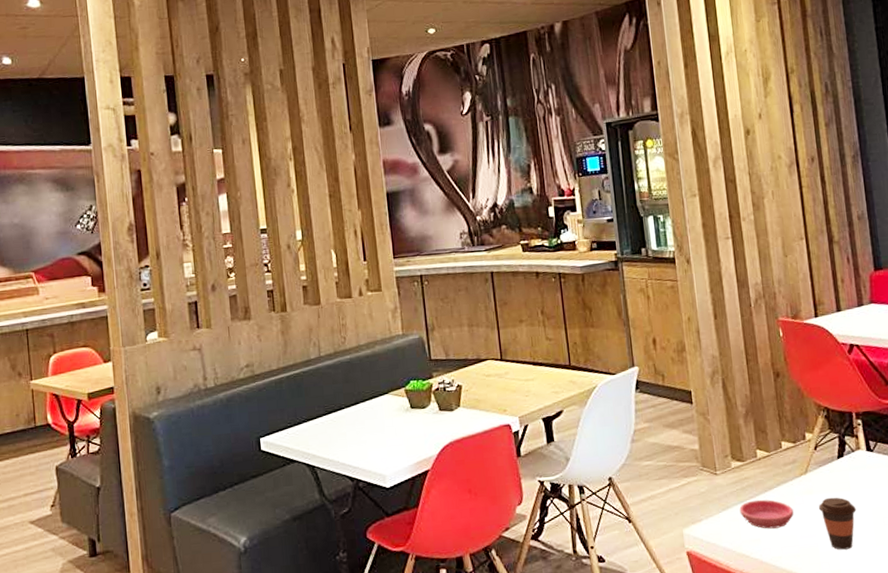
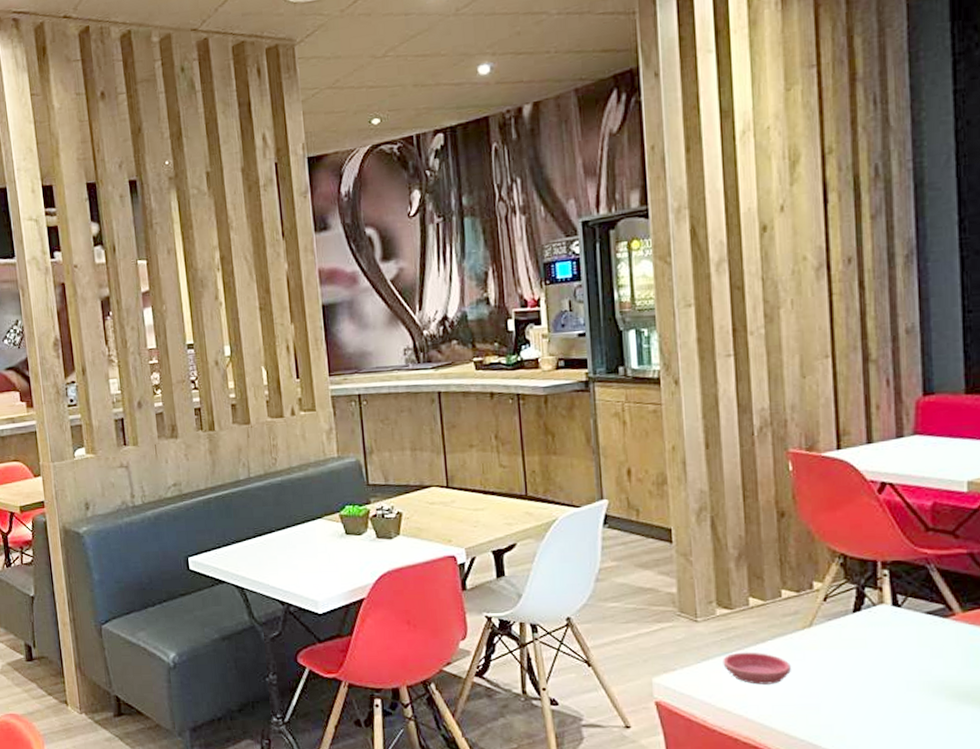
coffee cup: present [818,497,857,550] -> none [823,655,873,714]

